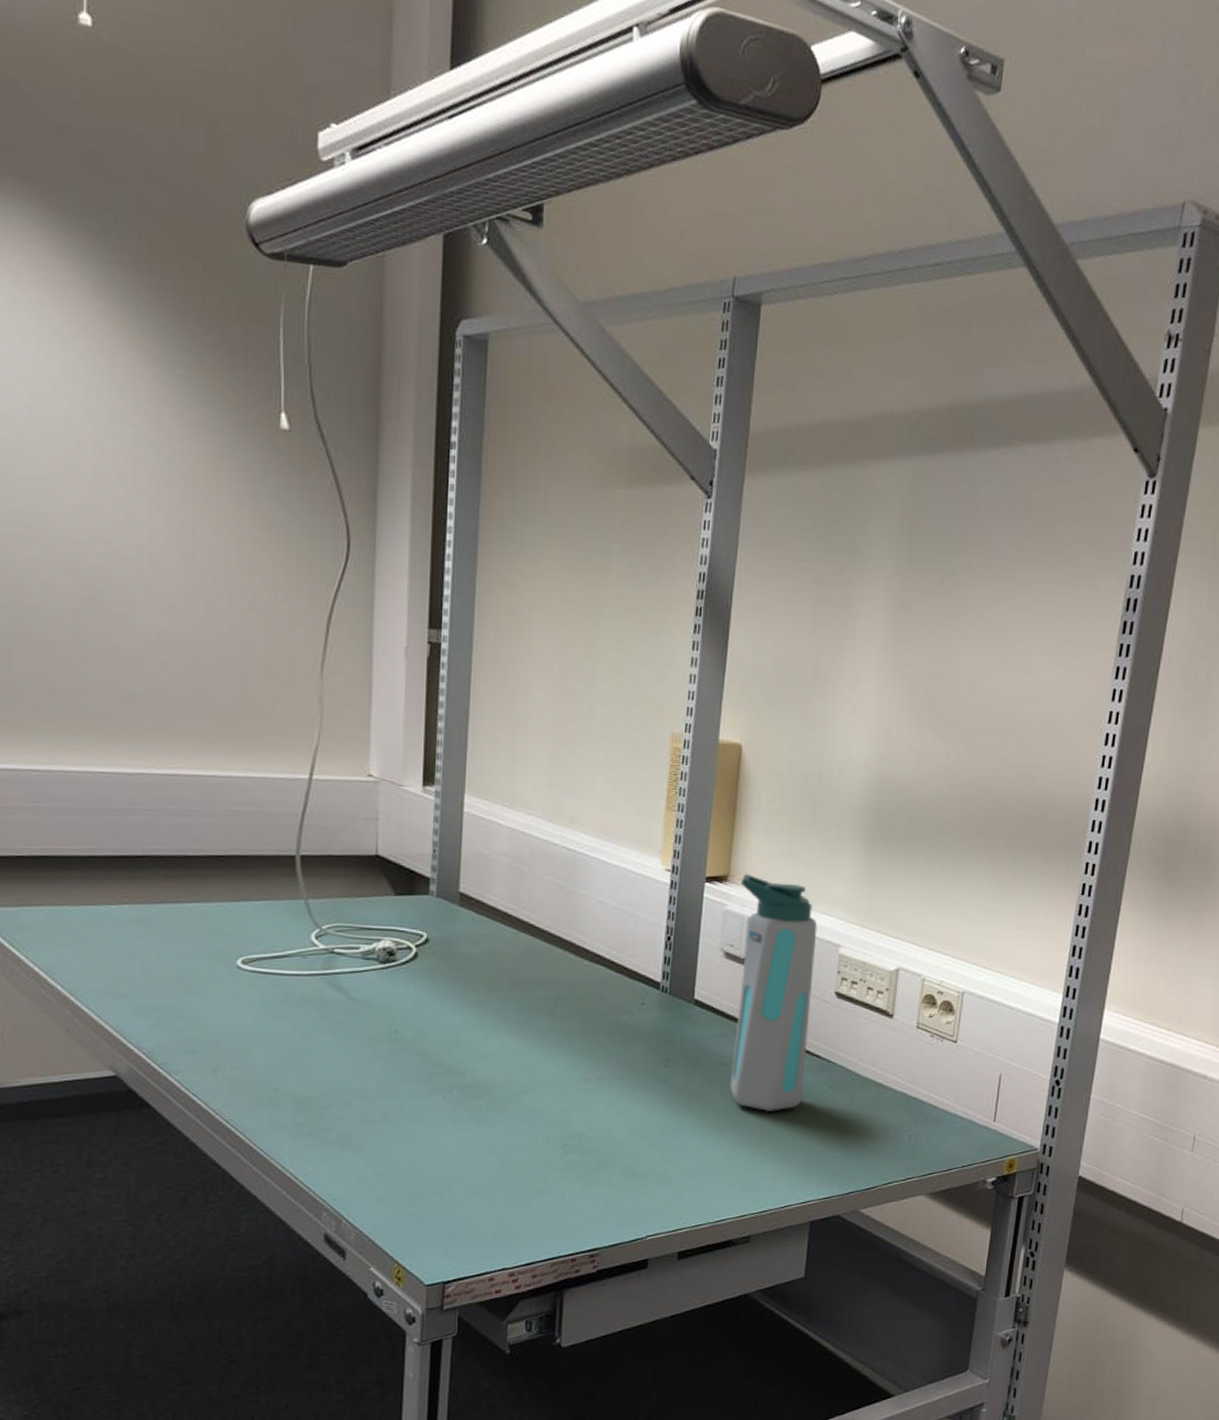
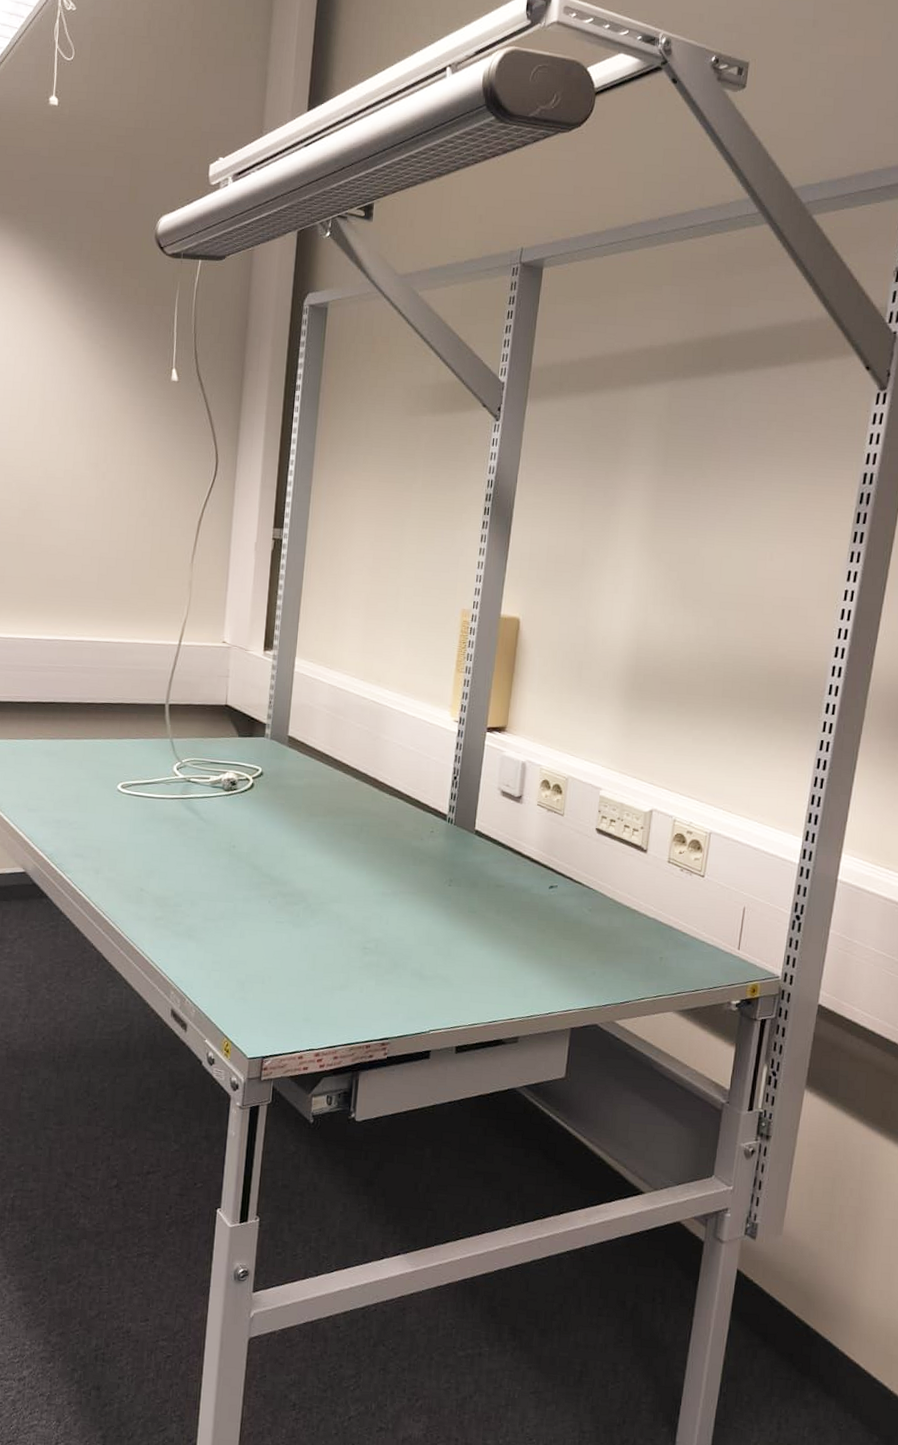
water bottle: present [730,873,818,1111] -> none [503,725,582,929]

